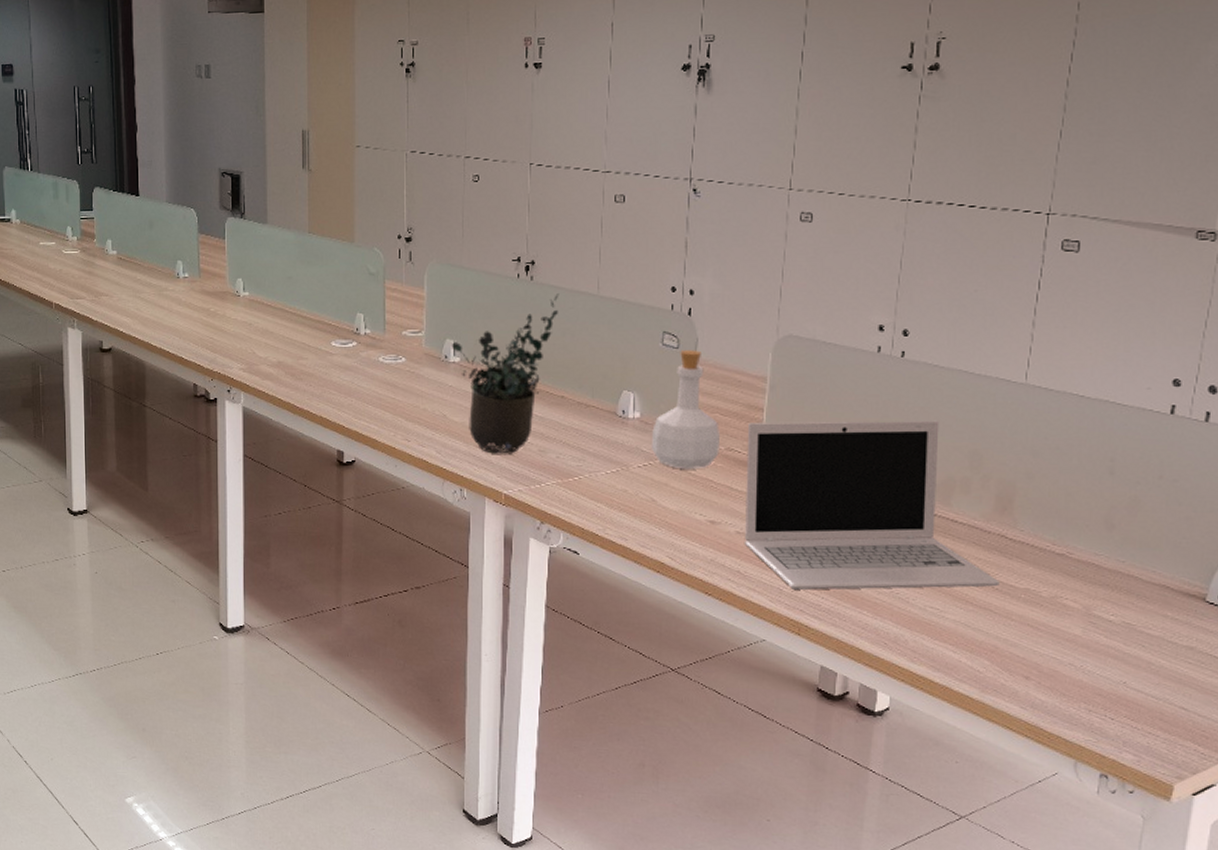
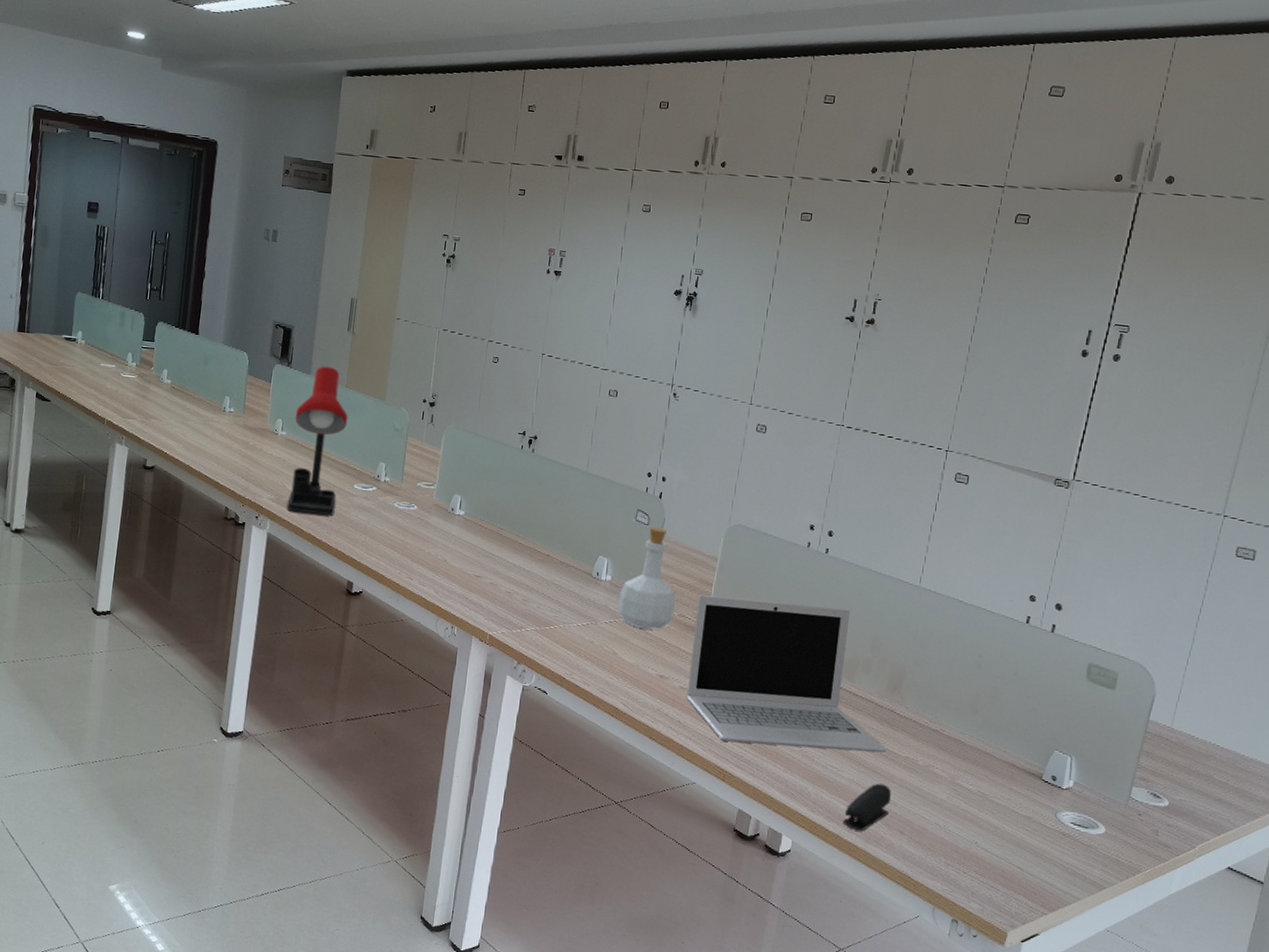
desk lamp: none [256,212,315,379] -> present [286,366,348,516]
potted plant: present [451,293,559,454] -> none [458,466,555,601]
stapler: none [950,622,1010,680] -> present [842,783,891,831]

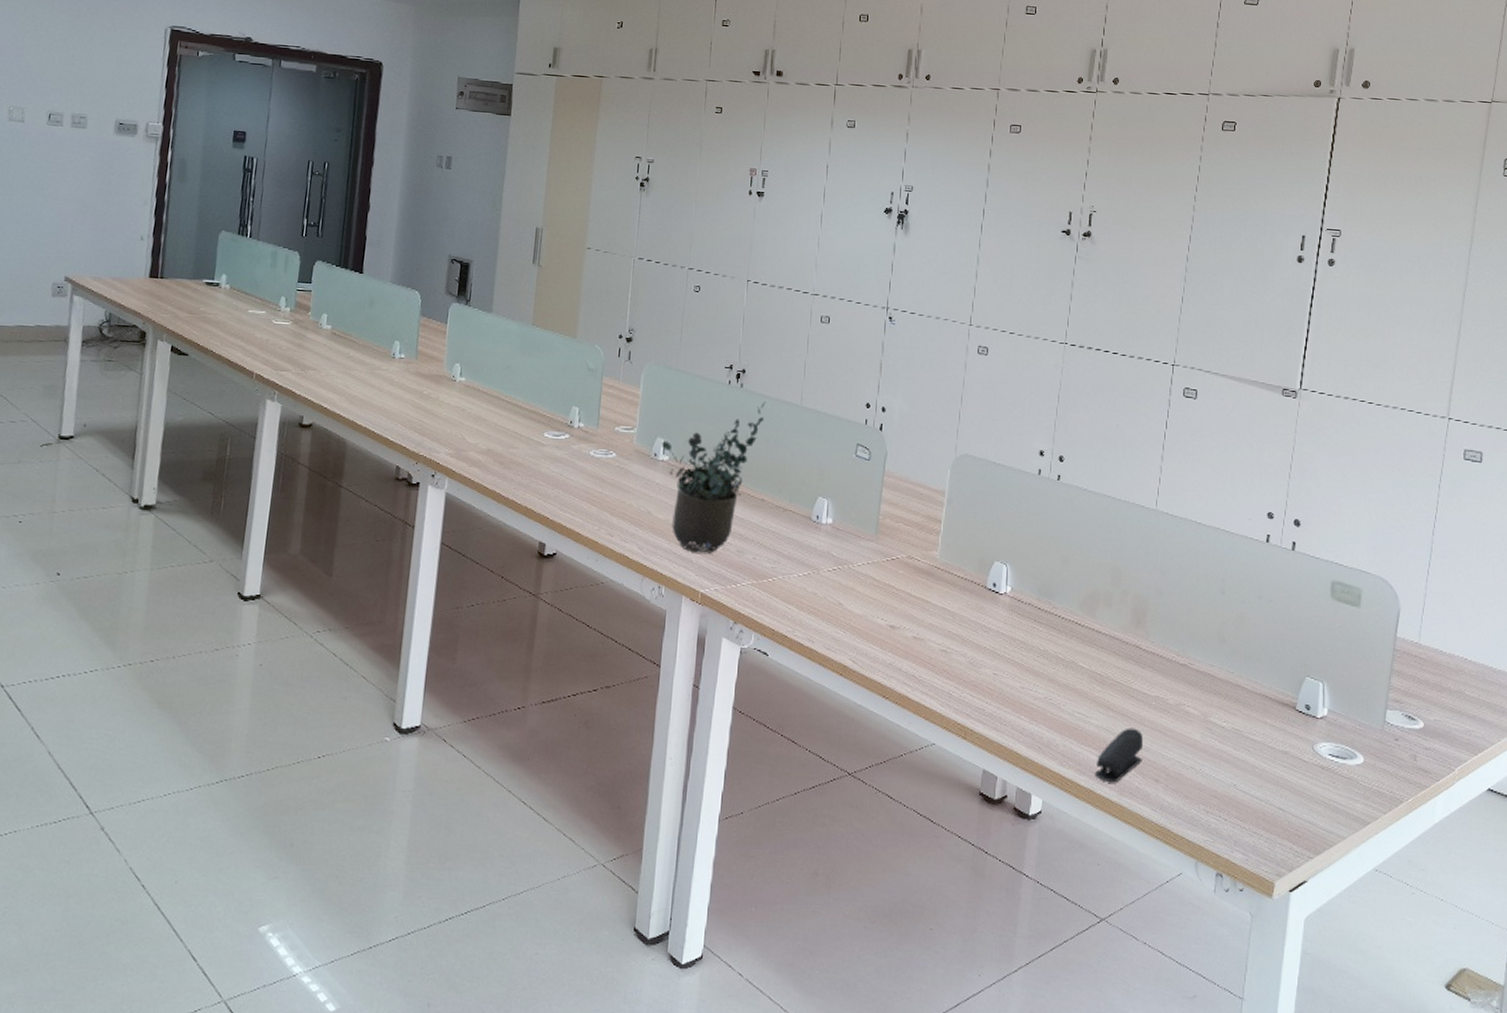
desk lamp: present [286,366,348,516] -> none [467,303,536,469]
potted plant: none [458,466,555,601] -> present [661,401,766,554]
bottle: present [617,527,676,630] -> none [840,462,903,575]
laptop: present [685,595,887,753] -> none [919,533,1135,695]

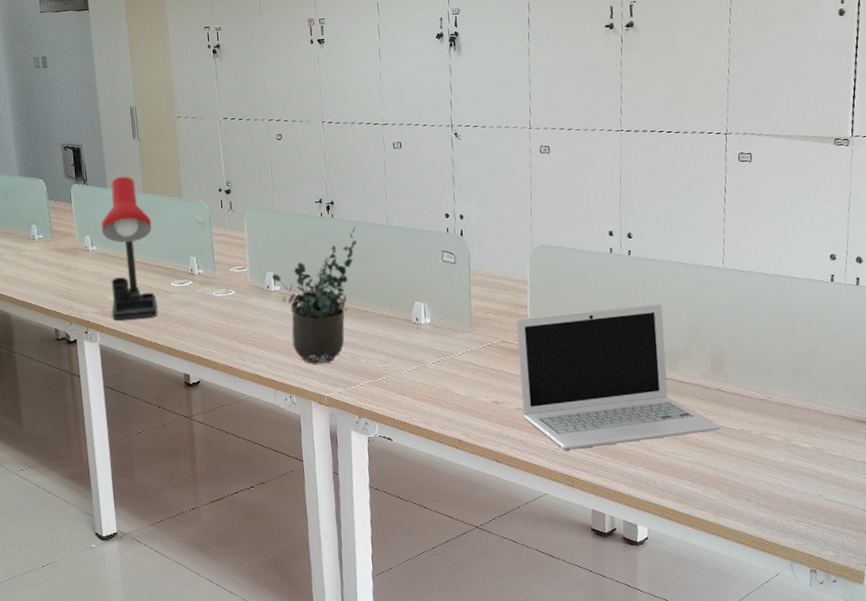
desk lamp: none [467,303,536,469] -> present [101,176,158,320]
laptop: none [919,533,1135,695] -> present [516,303,721,450]
stapler: present [1094,727,1143,783] -> none [691,459,735,507]

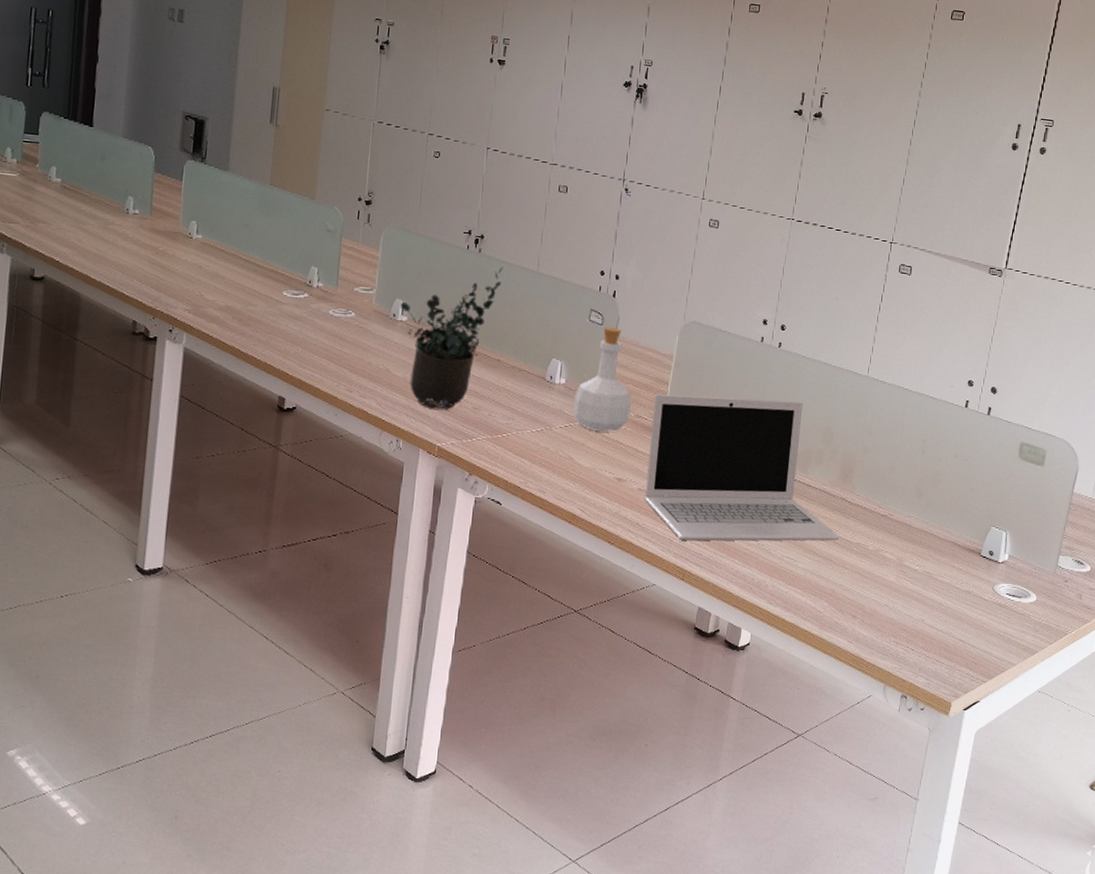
desk lamp: present [101,176,158,320] -> none [205,162,274,326]
bottle: none [441,263,496,362] -> present [572,327,632,432]

